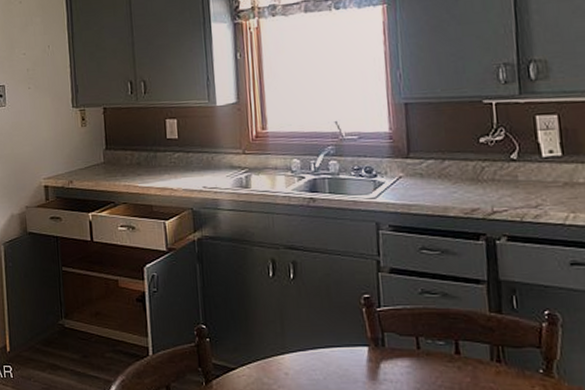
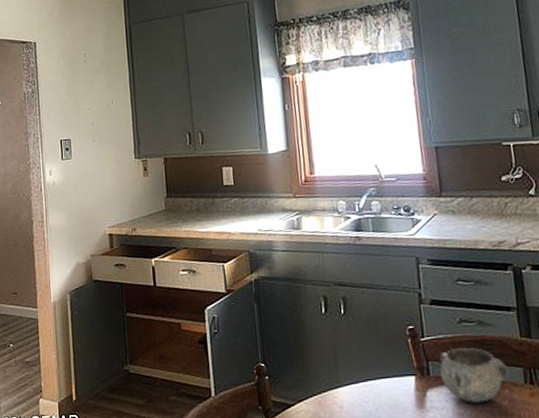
decorative bowl: none [396,319,474,378] -> present [440,347,510,403]

